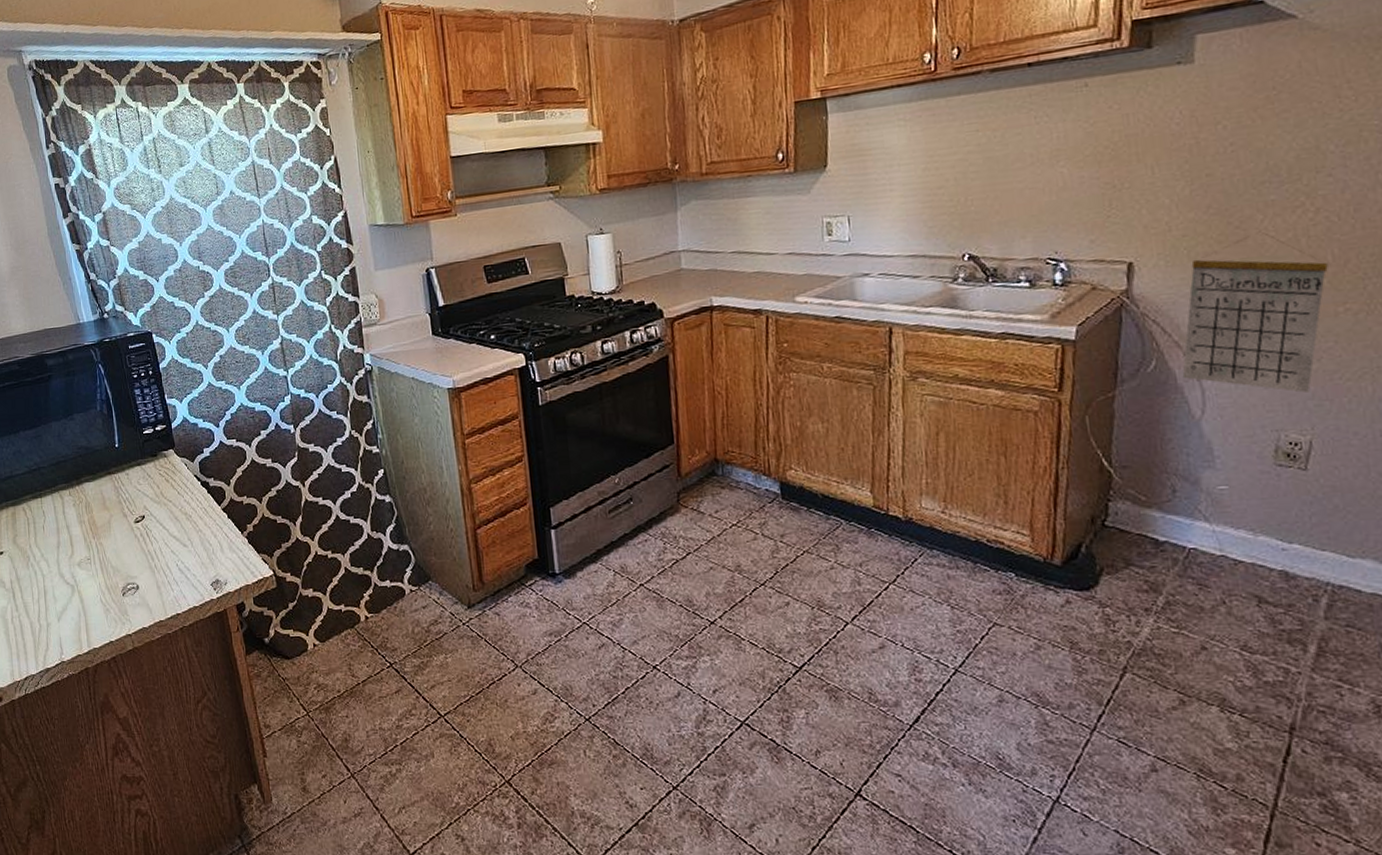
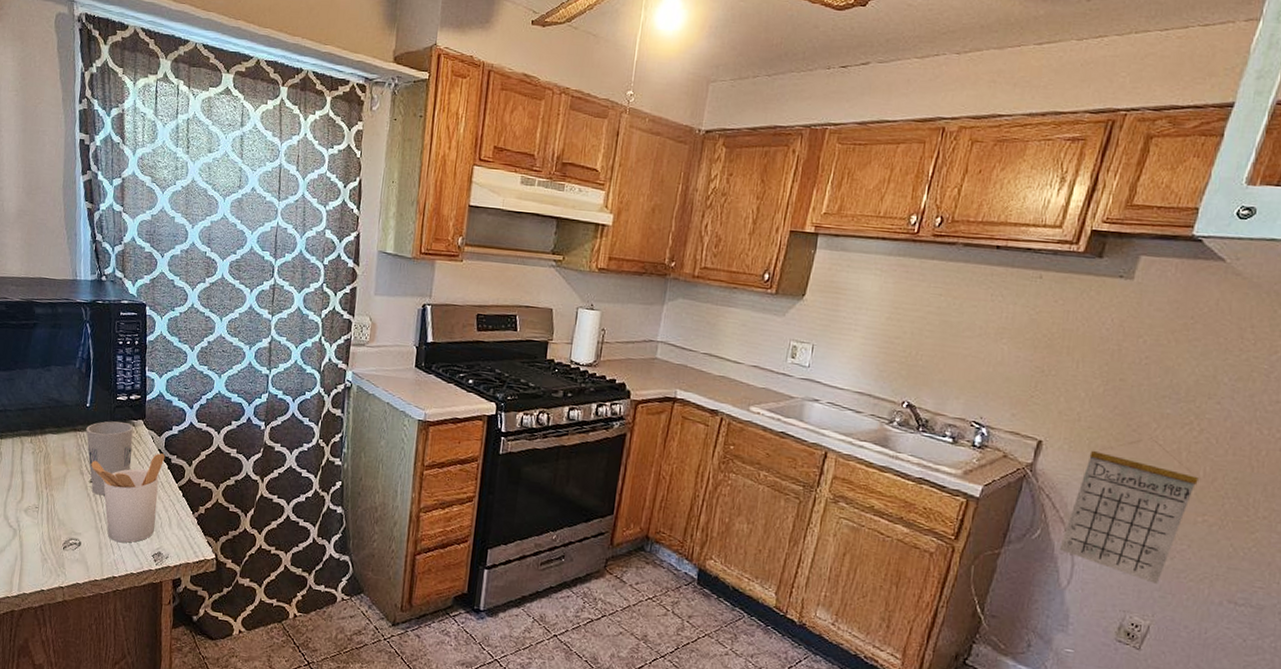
cup: none [120,455,171,534] -> present [86,421,133,496]
utensil holder: none [132,479,208,578] -> present [91,453,166,543]

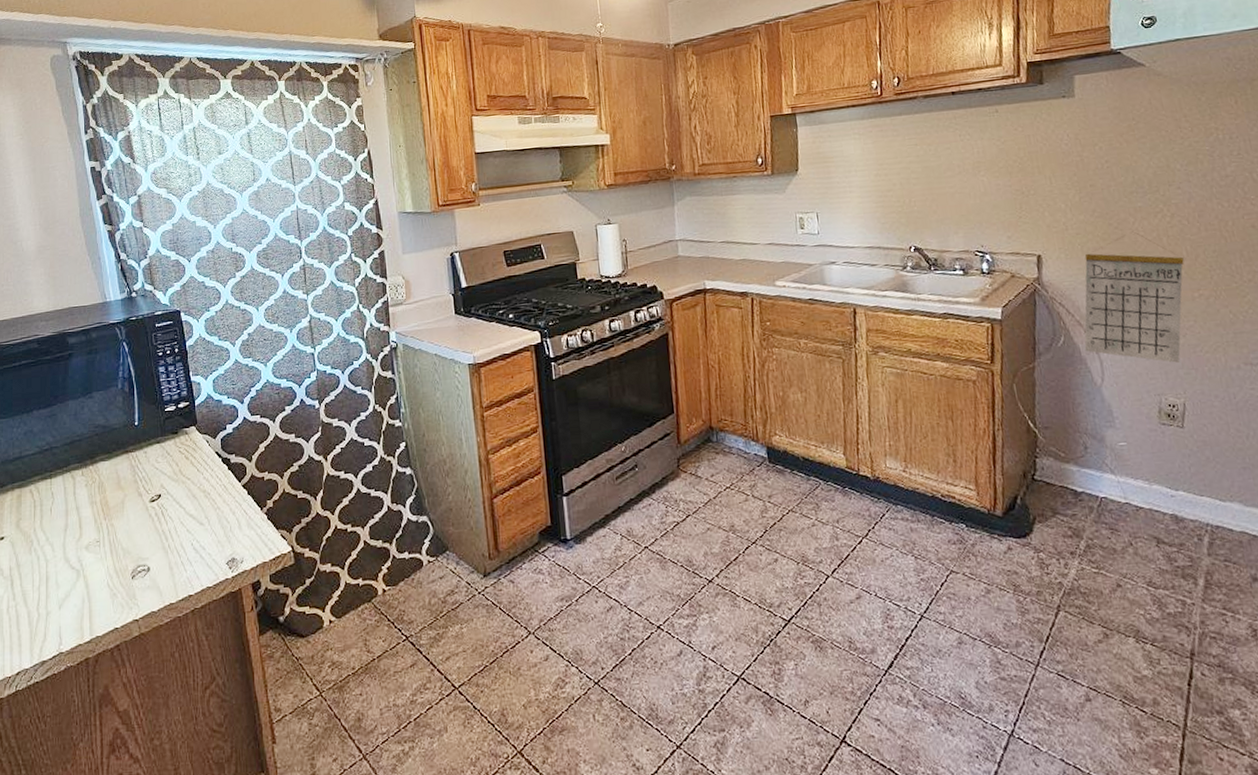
cup: present [86,421,133,496] -> none [138,433,190,514]
utensil holder: present [91,453,166,543] -> none [148,455,225,558]

